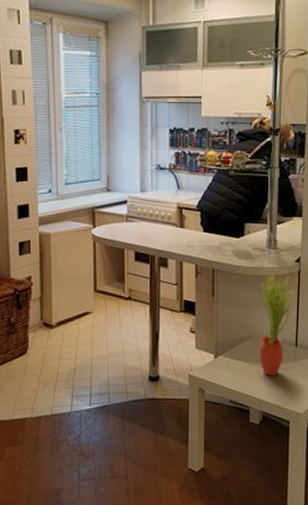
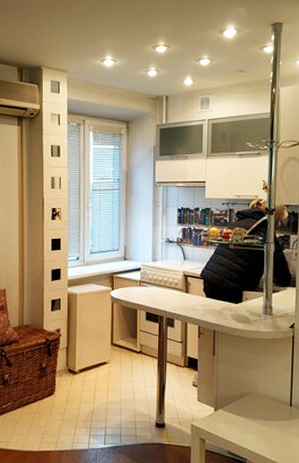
potted plant: present [260,272,296,376] -> none [256,336,290,432]

